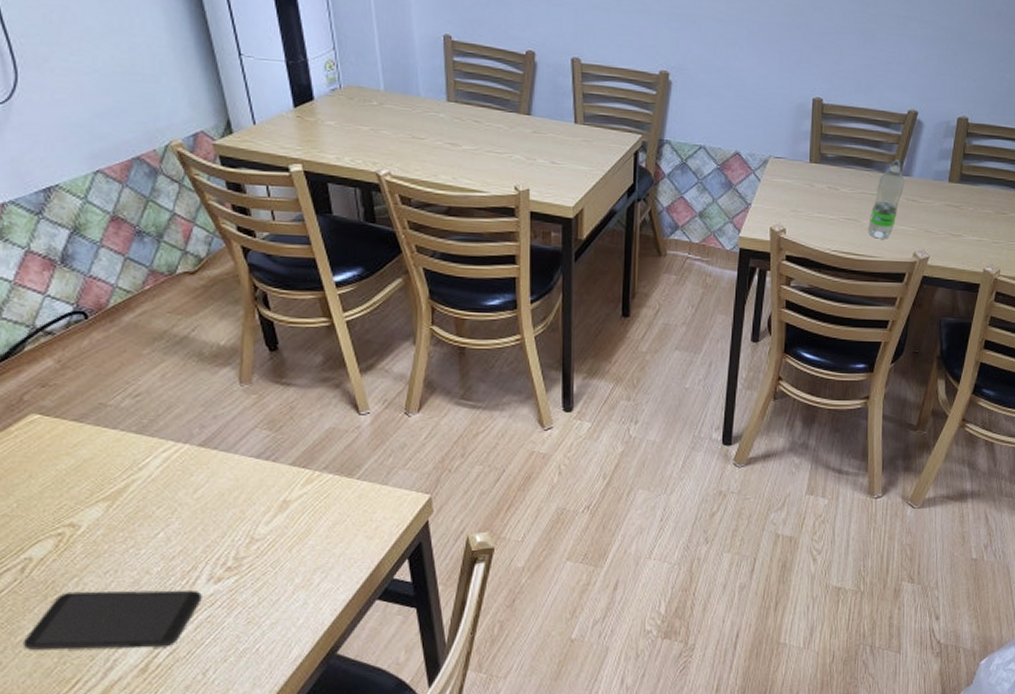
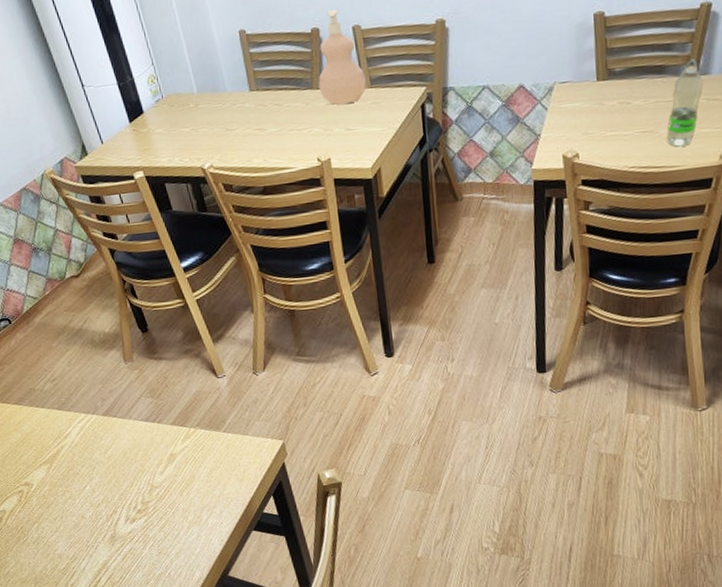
mobile phone: present [22,590,202,650] -> none [9,529,124,579]
soap bottle: none [526,37,580,137] -> present [318,10,367,105]

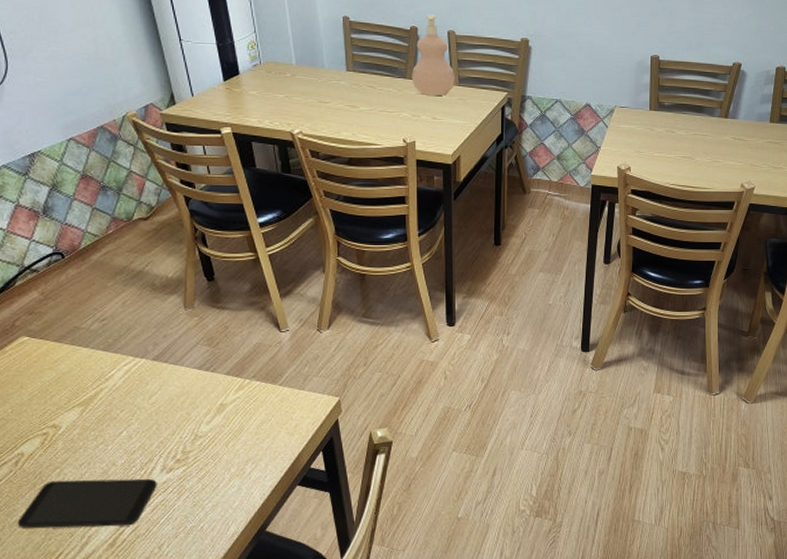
mobile phone: none [9,529,124,579] -> present [17,478,157,528]
bottle: present [666,59,703,147] -> none [701,105,731,173]

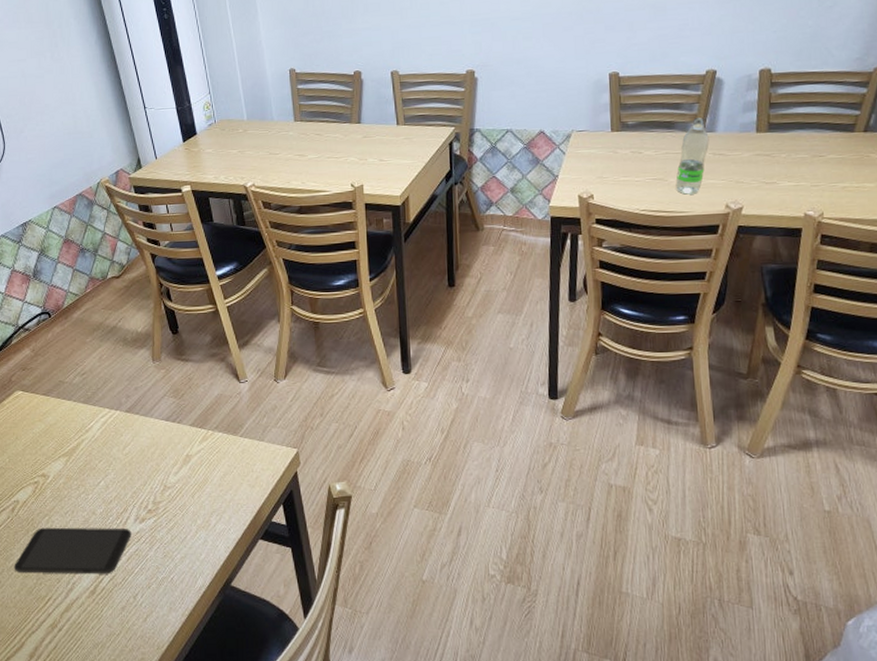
soap bottle: present [411,14,456,97] -> none [357,57,401,139]
bottle: none [701,105,731,173] -> present [675,117,709,195]

